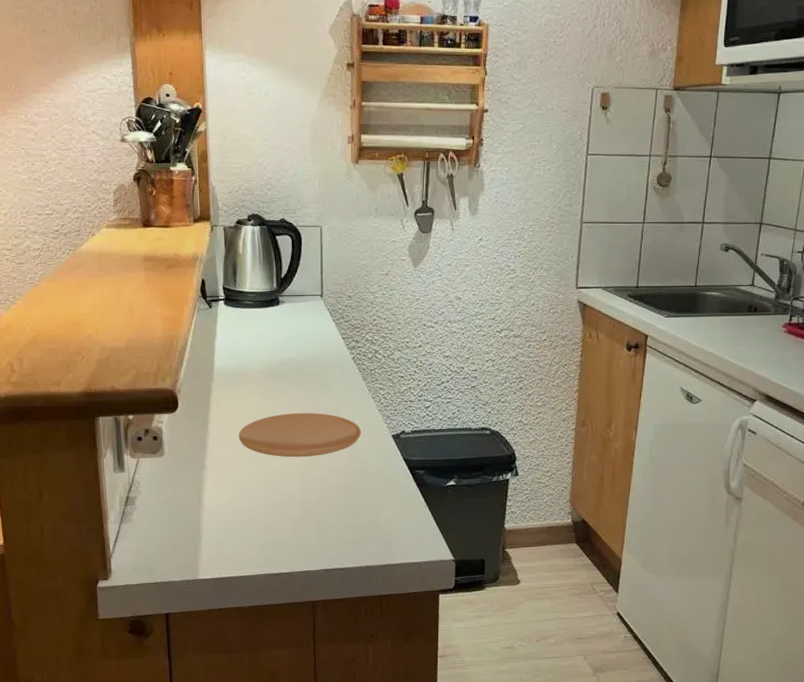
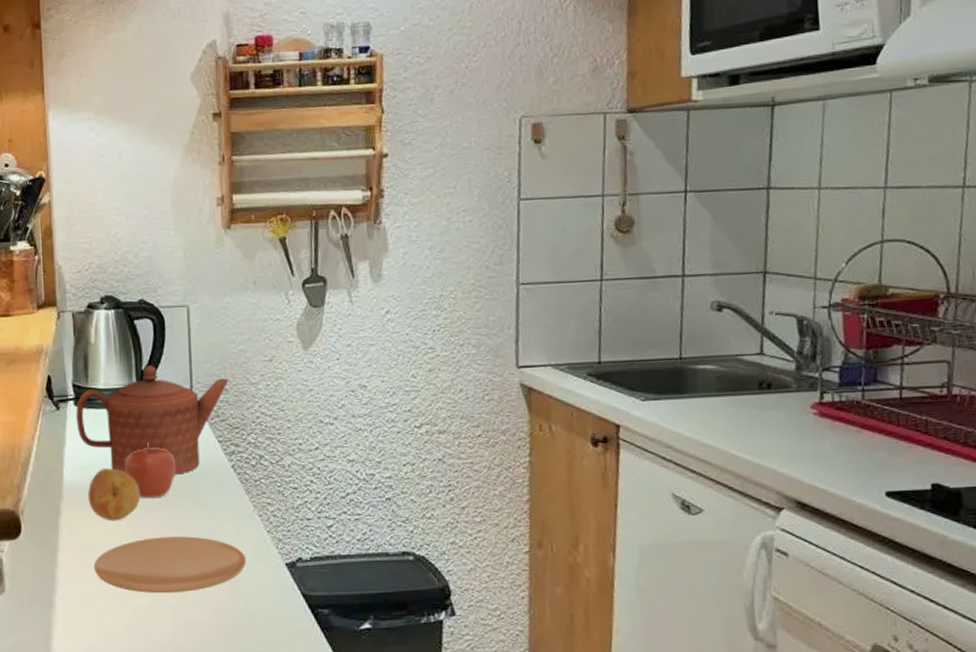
teapot: none [225,274,352,364] -> present [76,366,229,475]
fruit: none [234,357,278,400] -> present [87,468,141,521]
fruit: none [266,336,308,381] -> present [125,441,176,498]

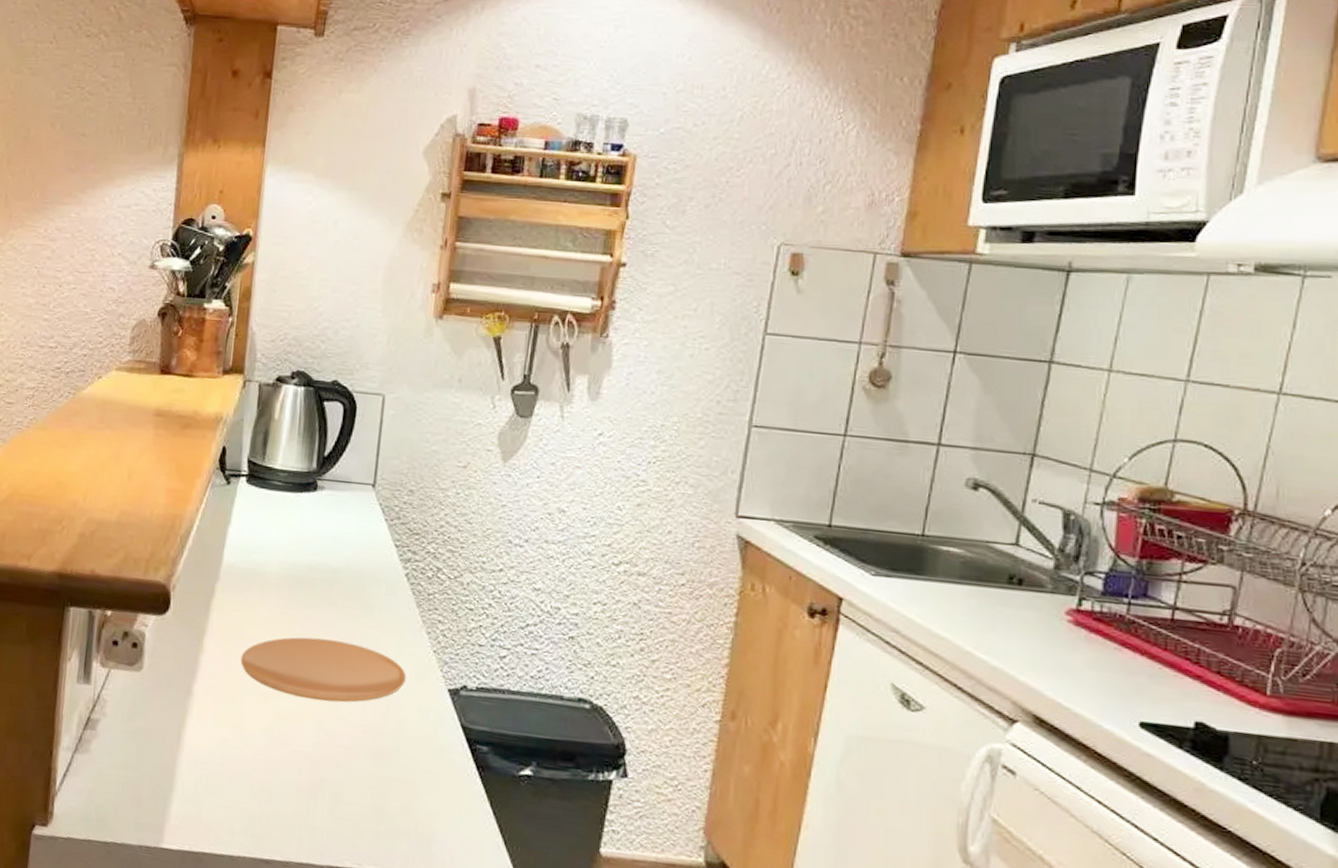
teapot: present [76,366,229,475] -> none [245,452,416,575]
fruit: present [87,468,141,521] -> none [245,555,303,614]
fruit: present [125,441,176,498] -> none [290,533,346,595]

